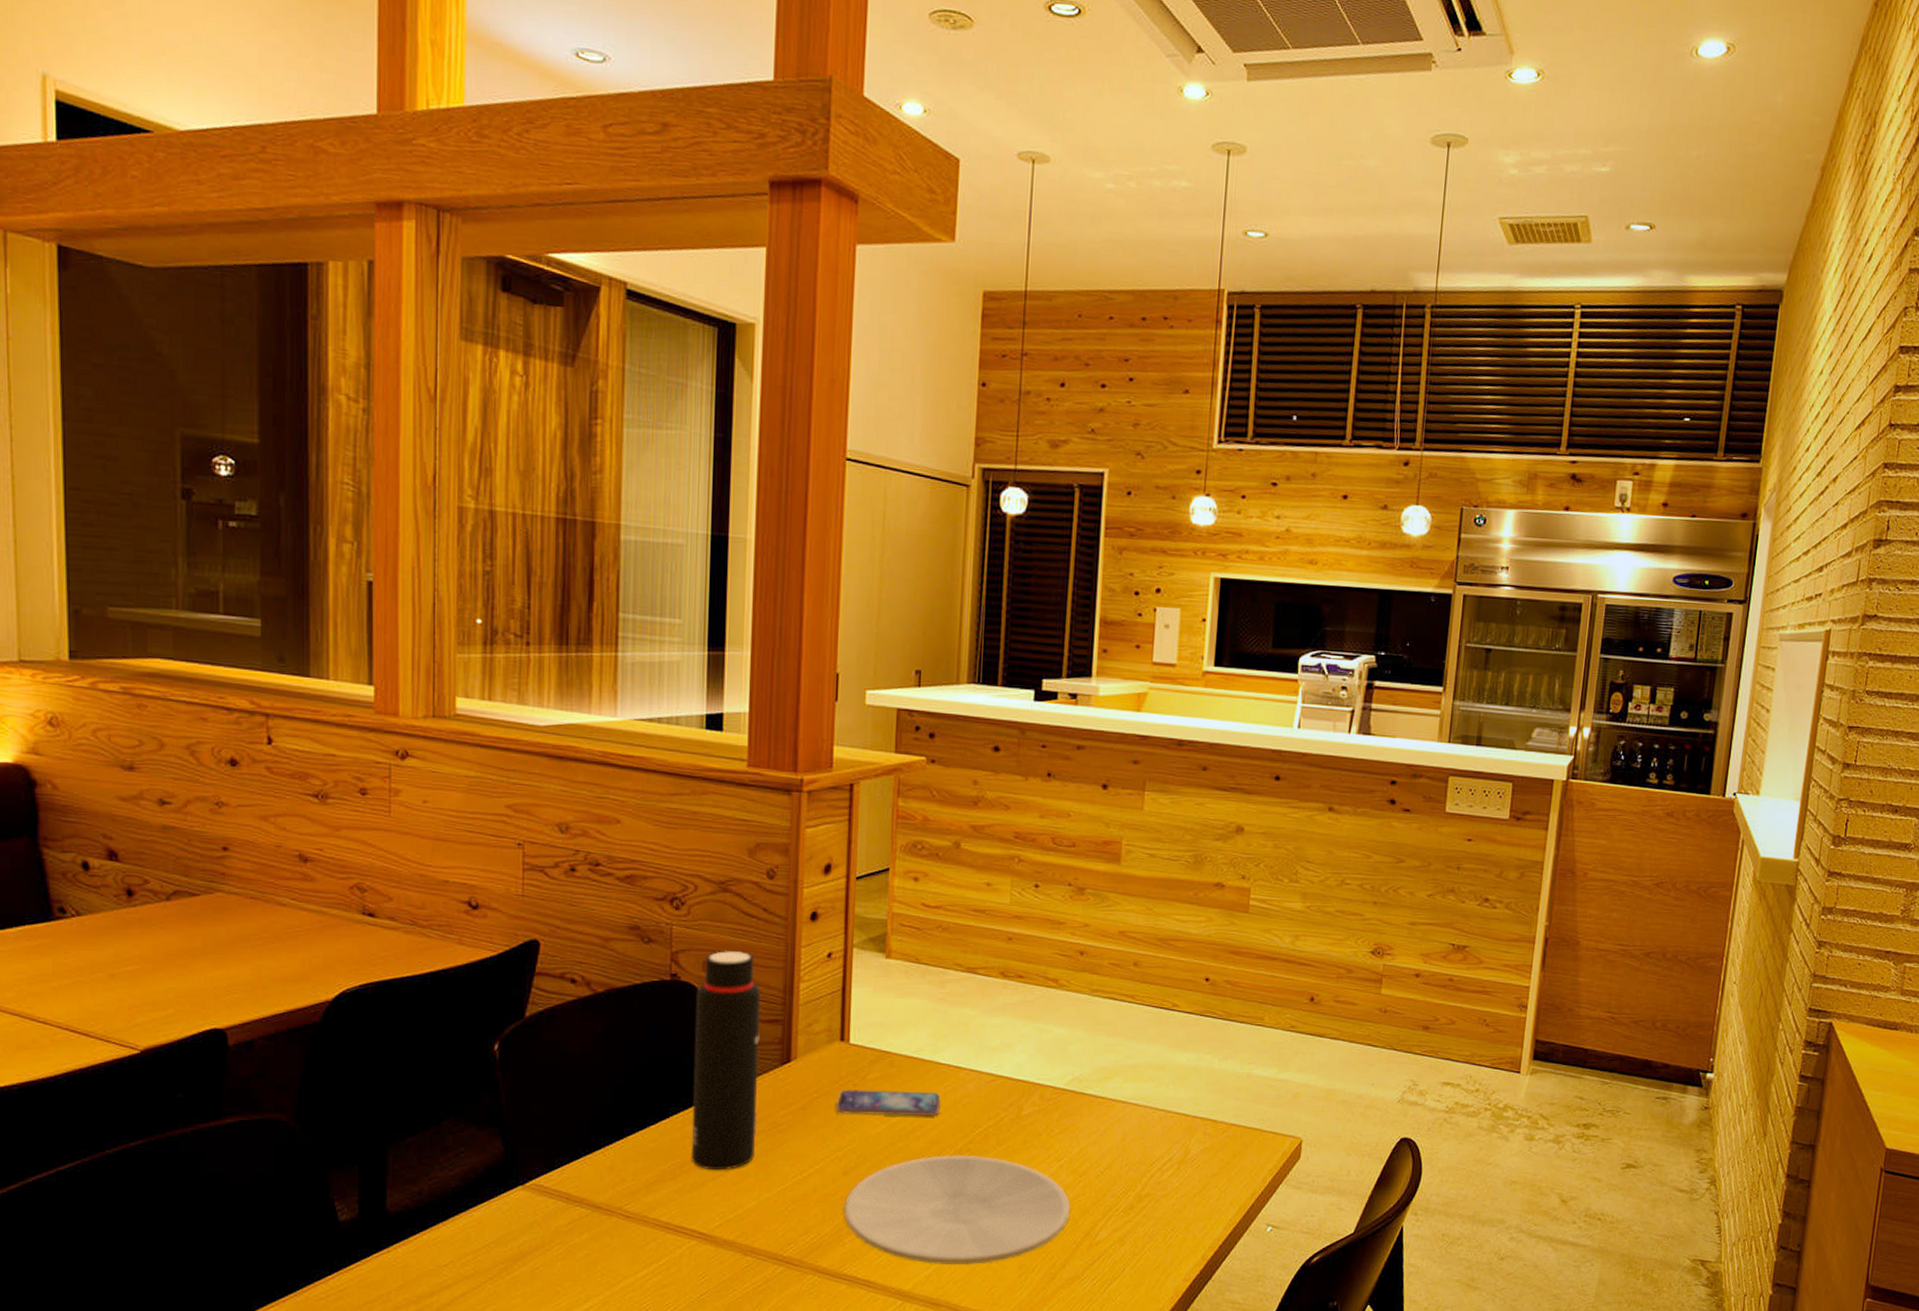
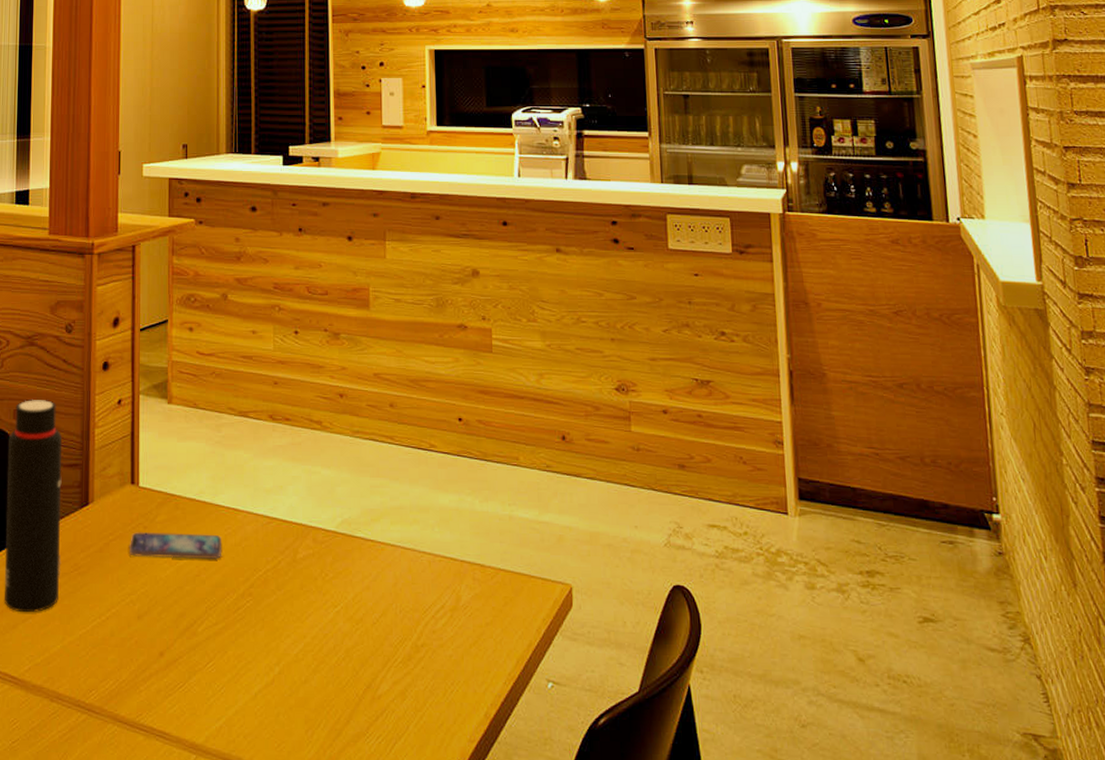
plate: present [843,1154,1070,1264] -> none [138,599,350,717]

